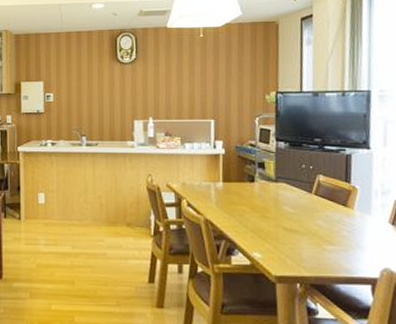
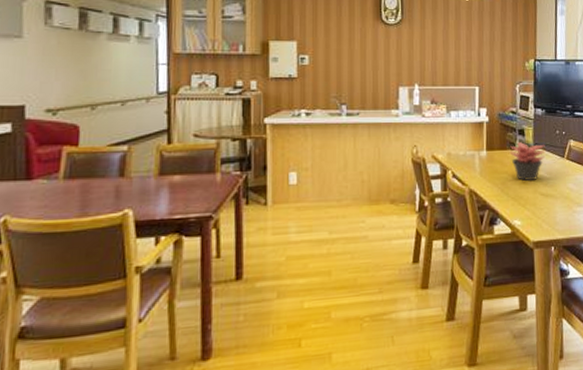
succulent plant: none [248,174,289,215] -> present [509,141,545,182]

